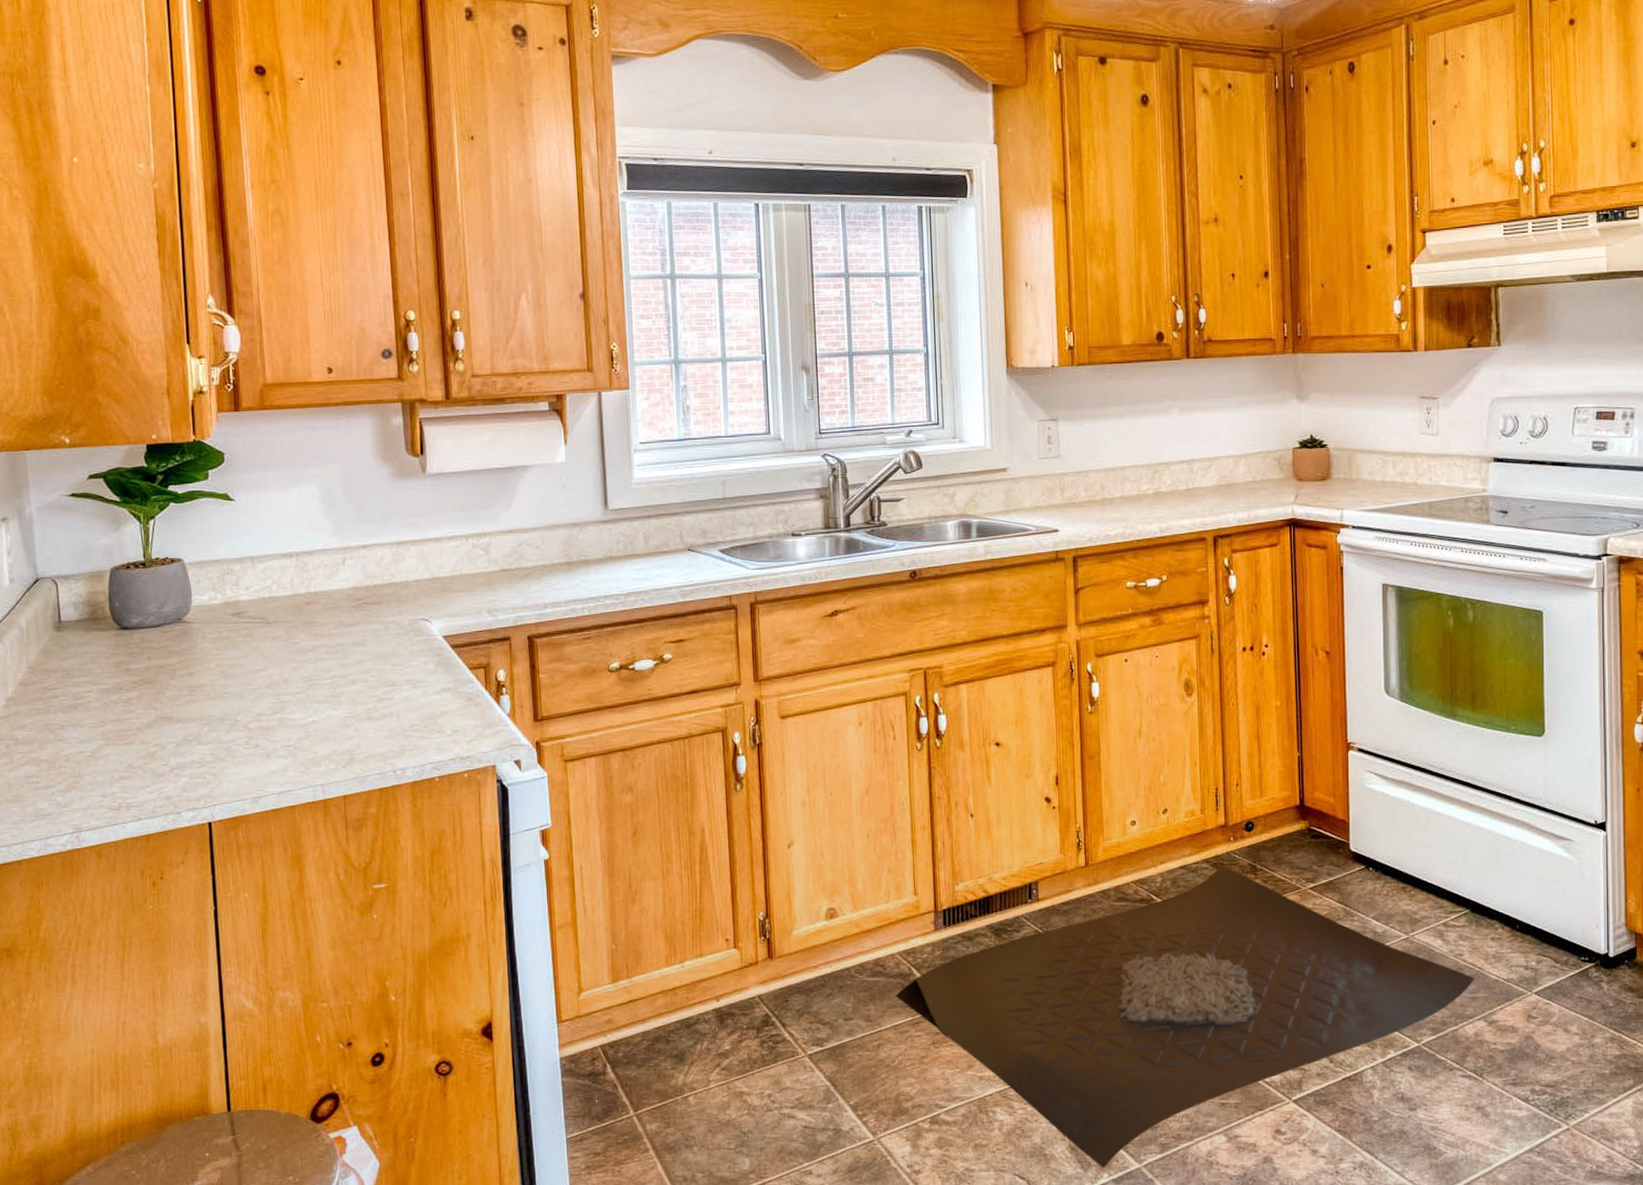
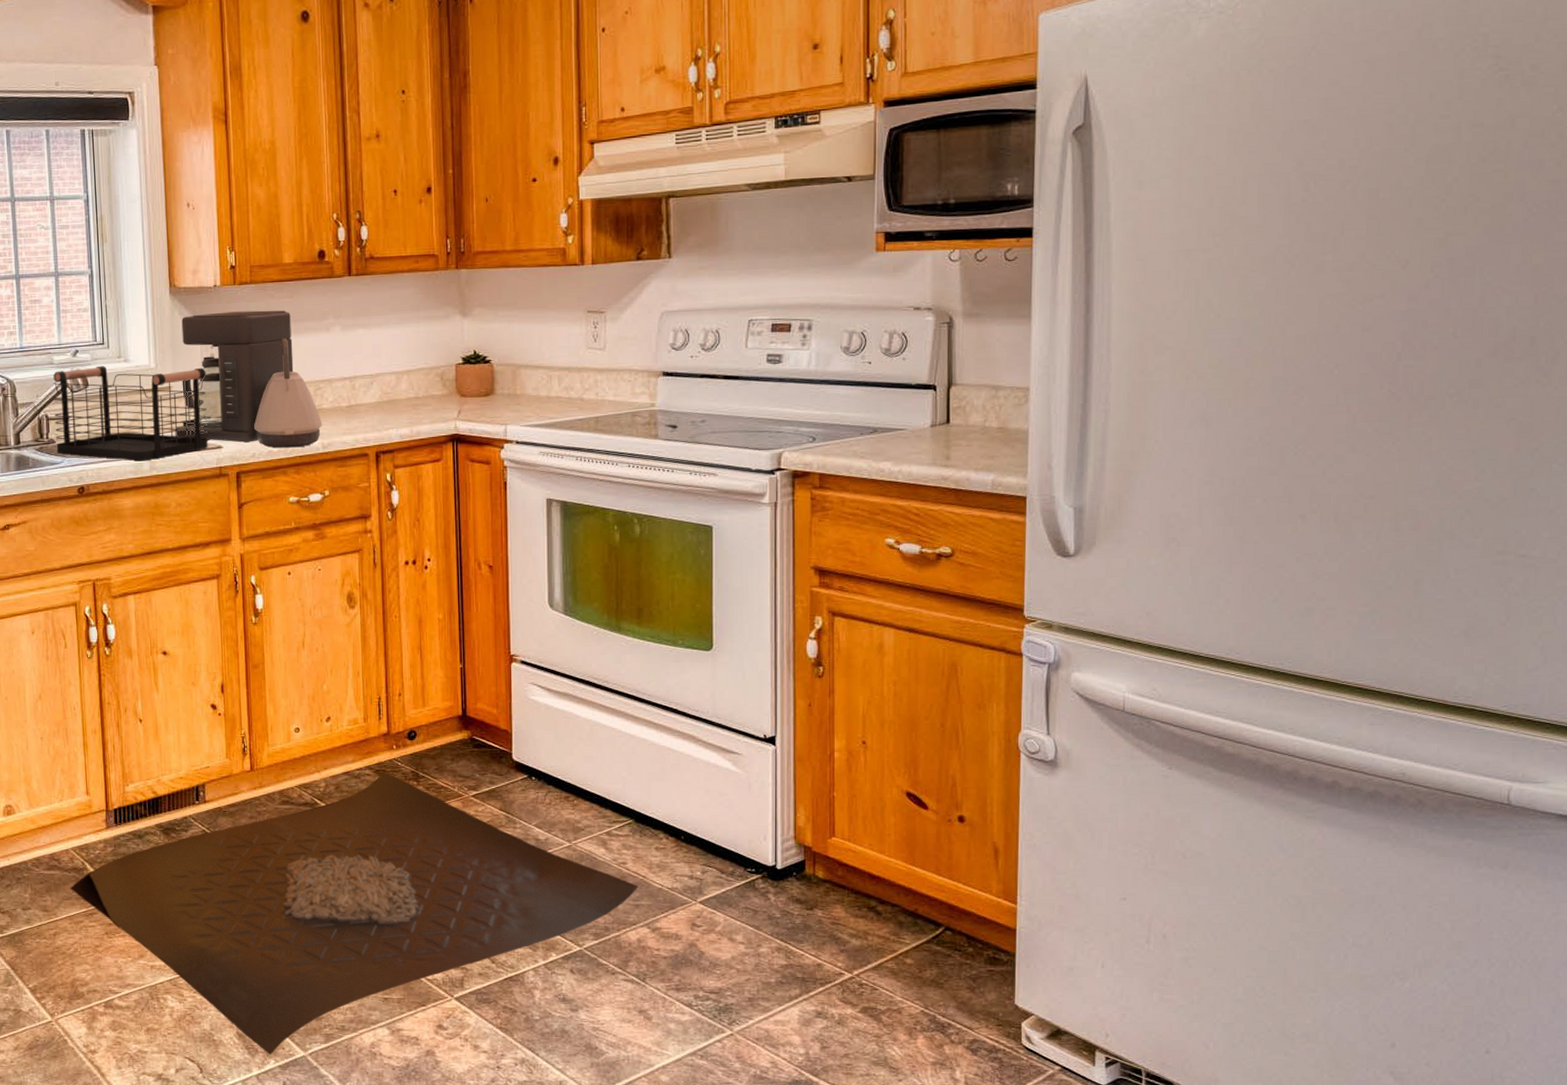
dish rack: none [886,446,1045,544] -> present [53,365,209,461]
coffee maker: none [1010,392,1132,526] -> present [175,310,294,443]
kettle: none [1091,420,1160,532] -> present [254,338,322,448]

